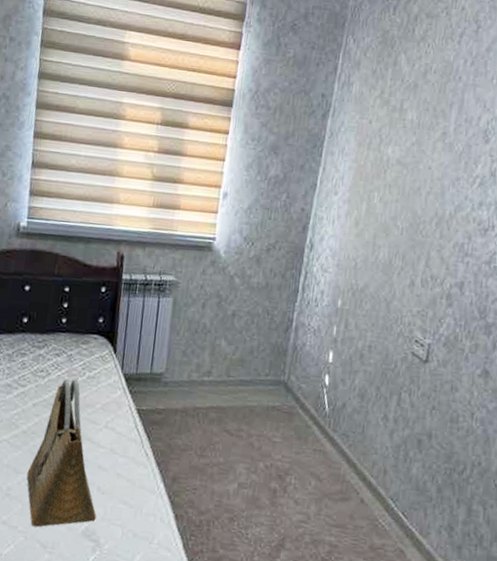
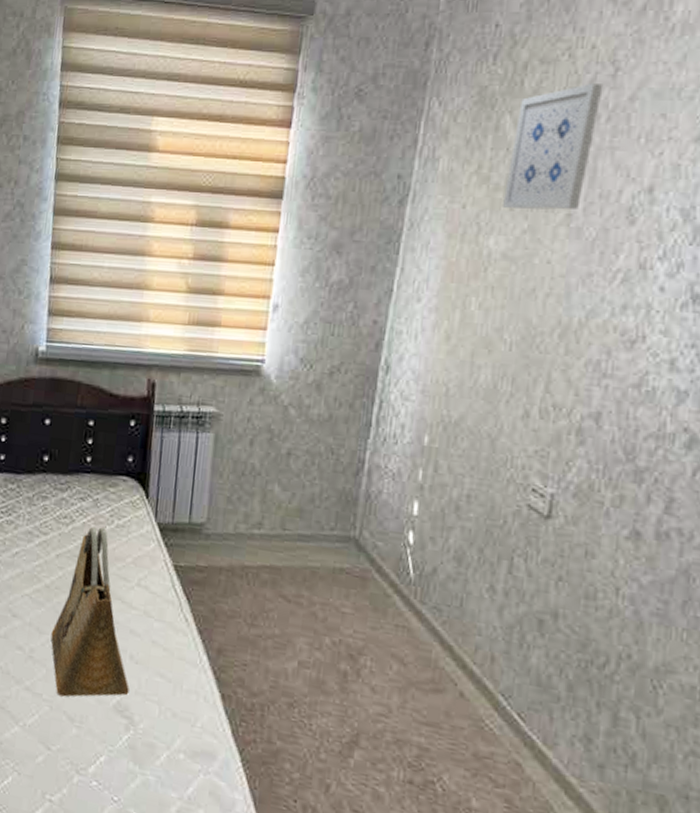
wall art: none [398,35,470,129] -> present [503,82,604,210]

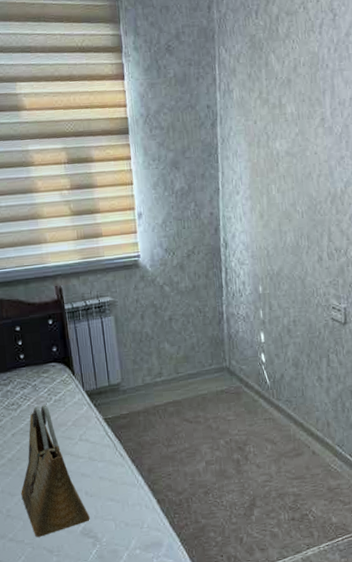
wall art: present [503,82,604,210] -> none [278,25,329,121]

